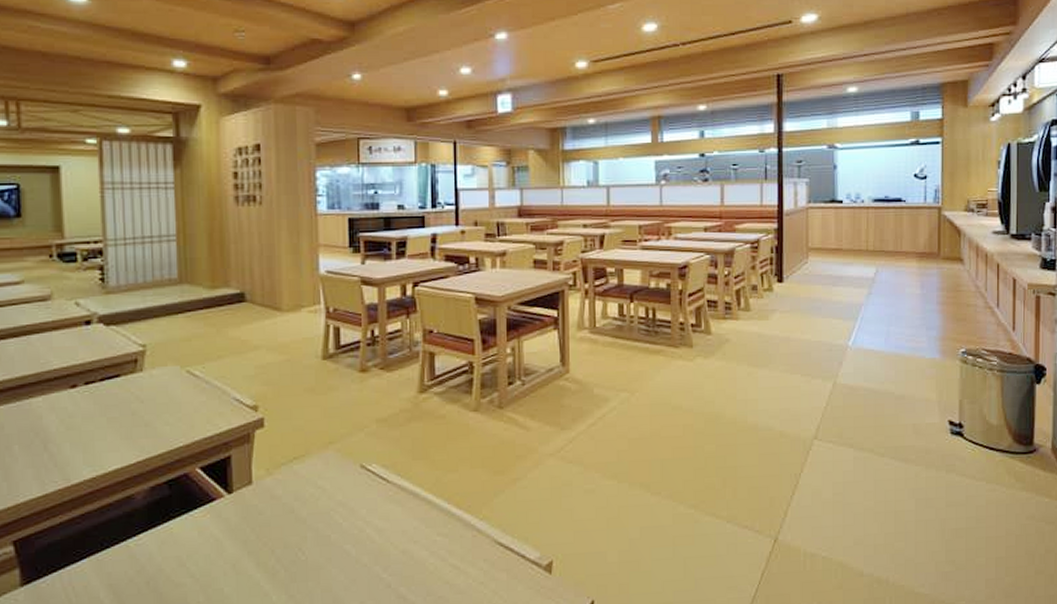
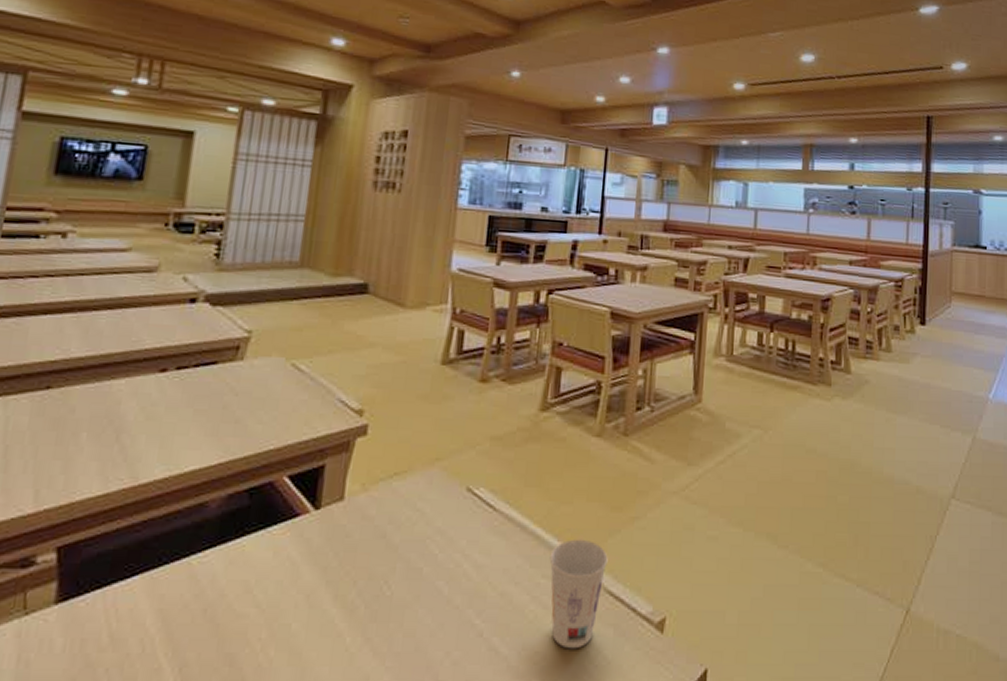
cup: none [442,500,495,593] -> present [549,539,608,649]

